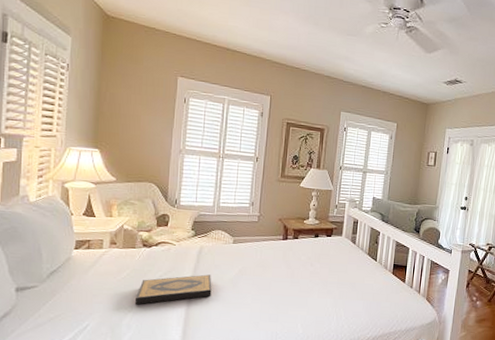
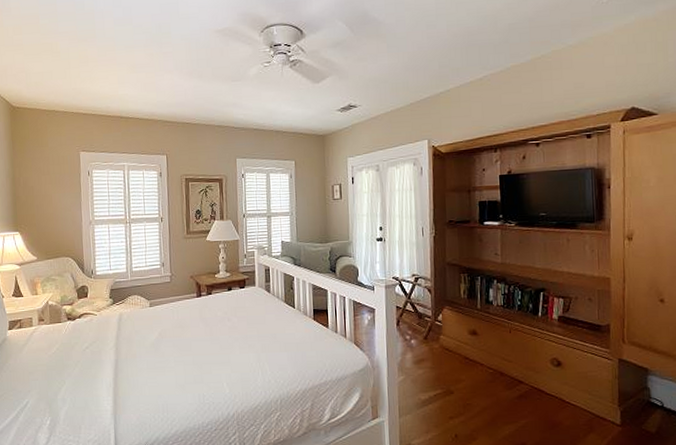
hardback book: present [135,274,212,305] -> none [67,341,136,378]

